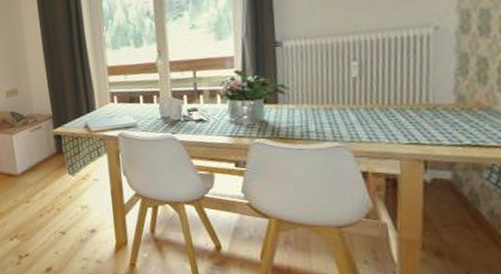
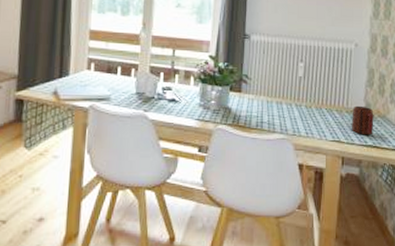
mug: none [435,99,473,134] -> present [352,105,374,136]

